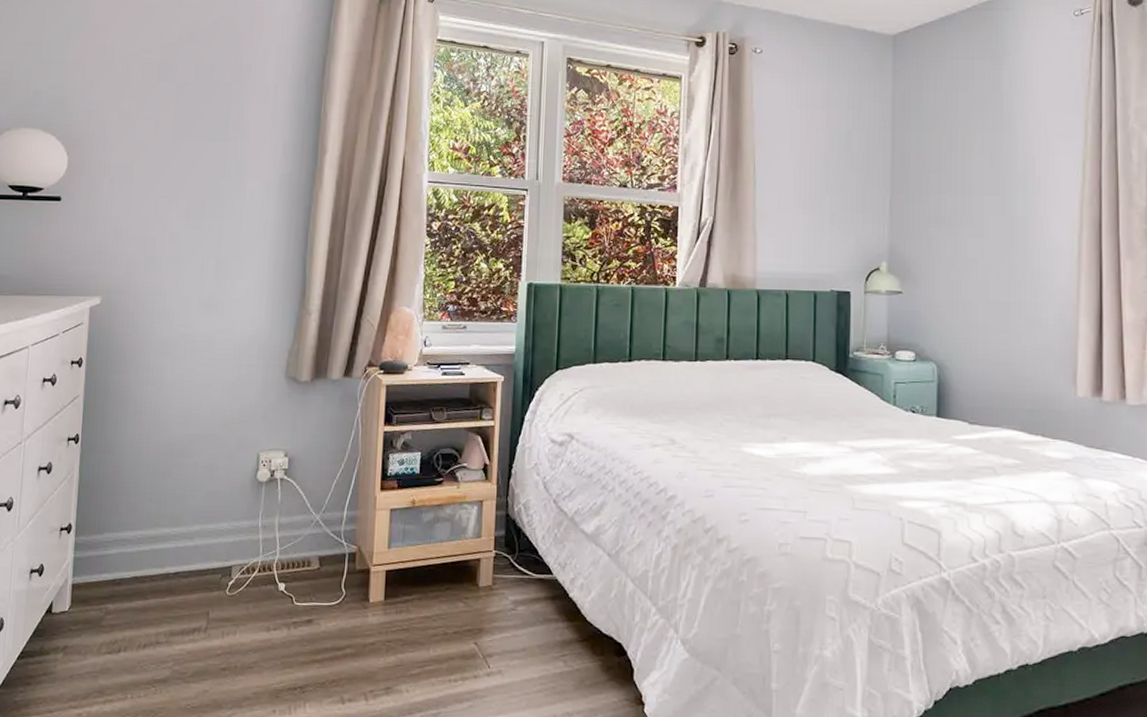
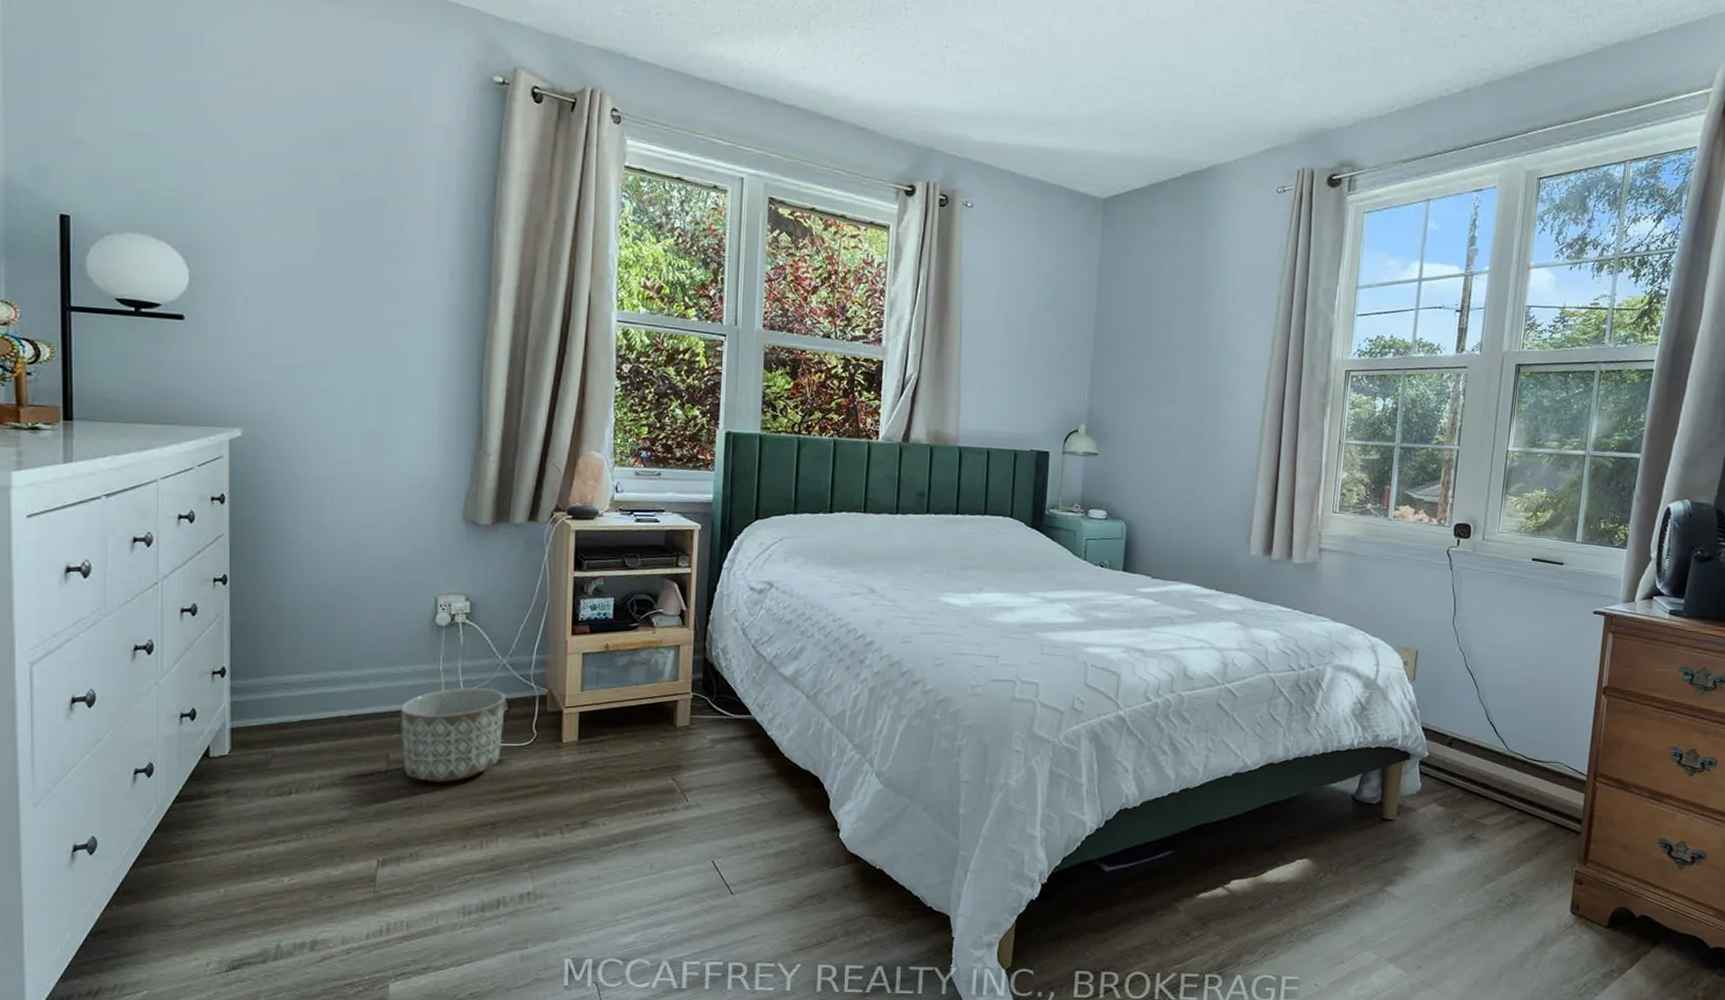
planter: none [221,543,317,643] -> present [400,686,505,783]

